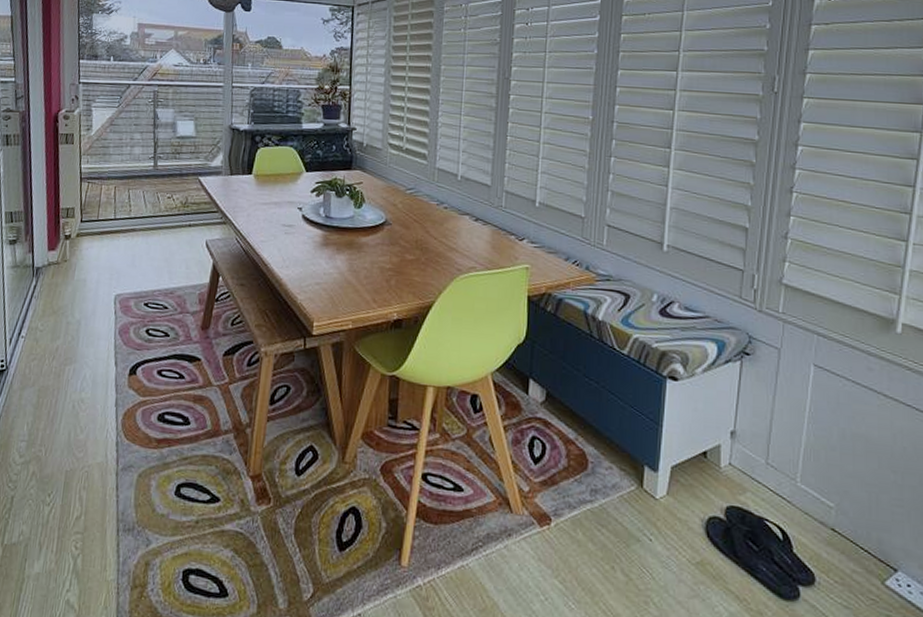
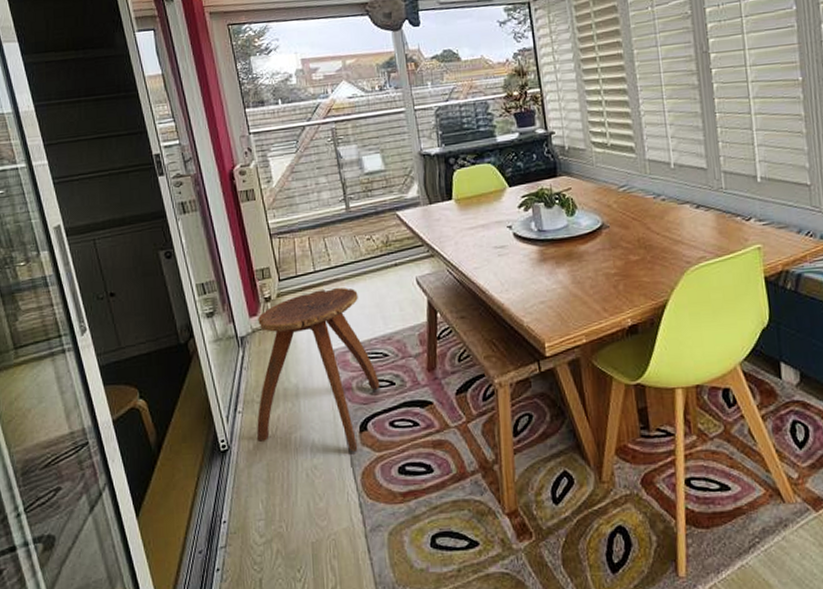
stool: none [34,236,156,392] -> present [257,287,380,452]

